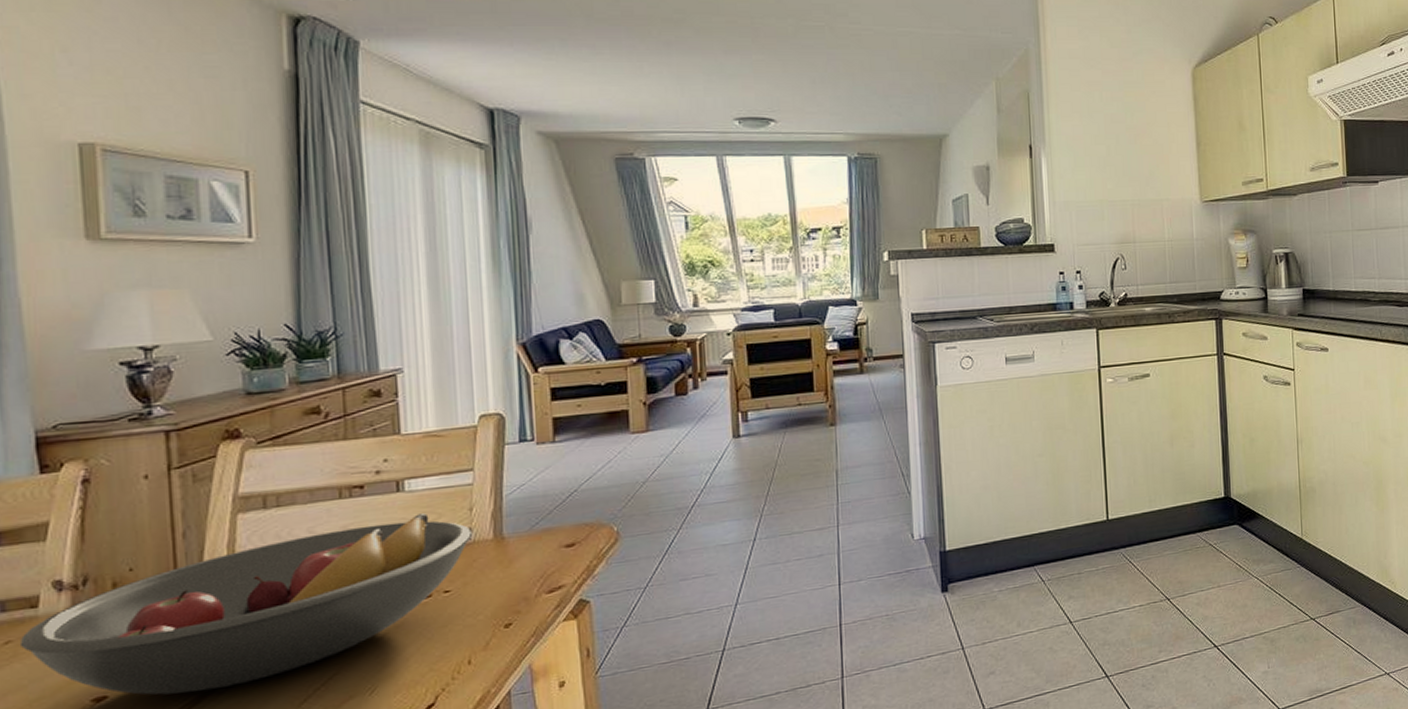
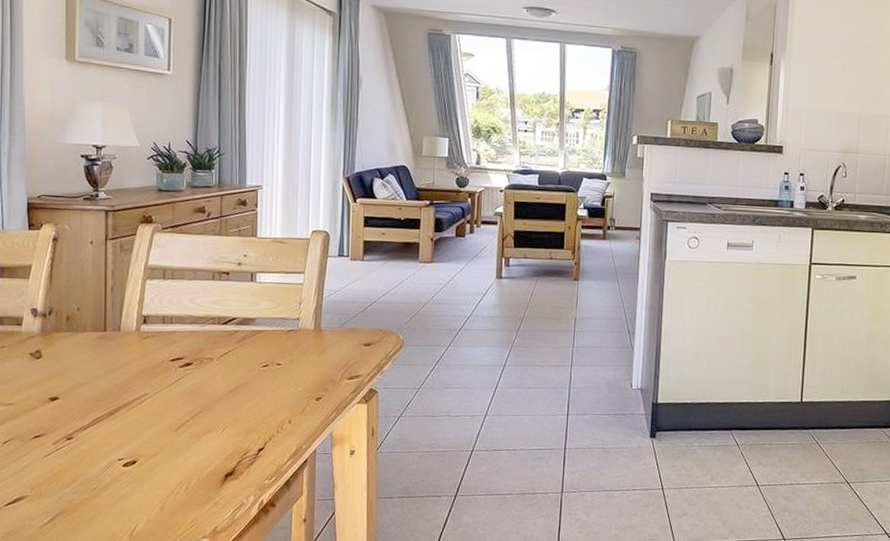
fruit bowl: present [19,513,472,695] -> none [9,301,299,407]

